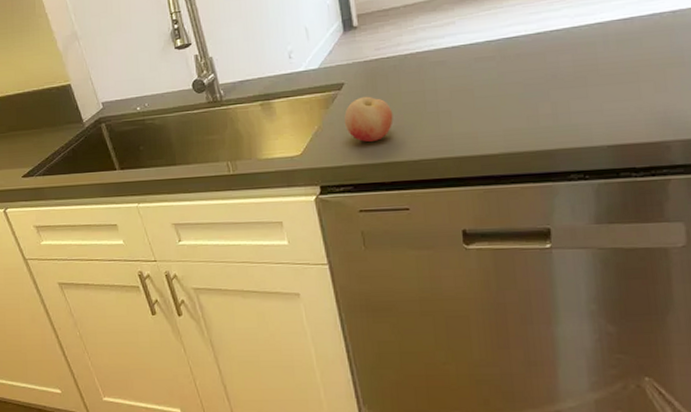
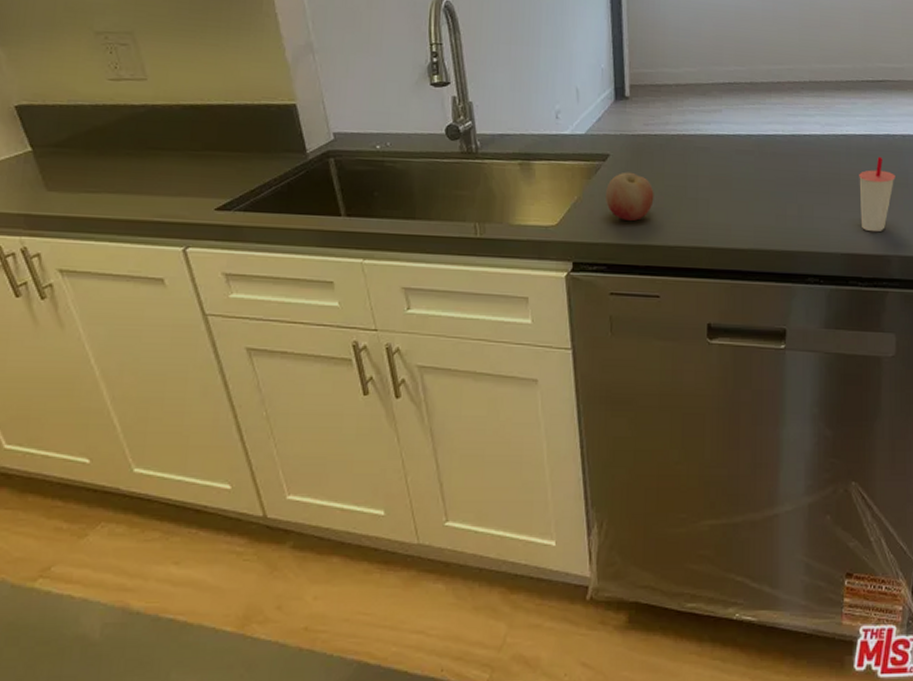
cup: none [621,38,668,120] -> present [859,156,895,233]

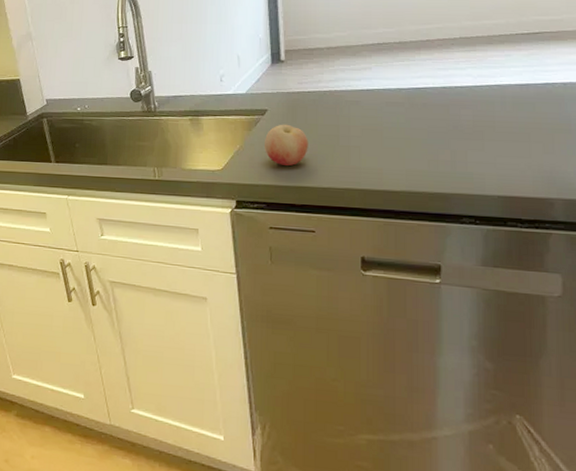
cup: present [859,156,895,233] -> none [515,104,557,176]

